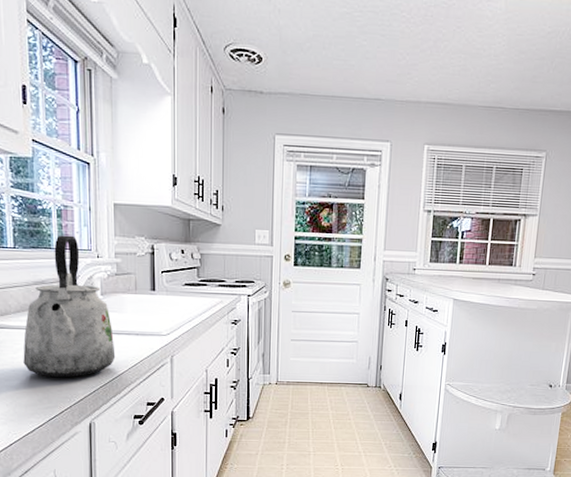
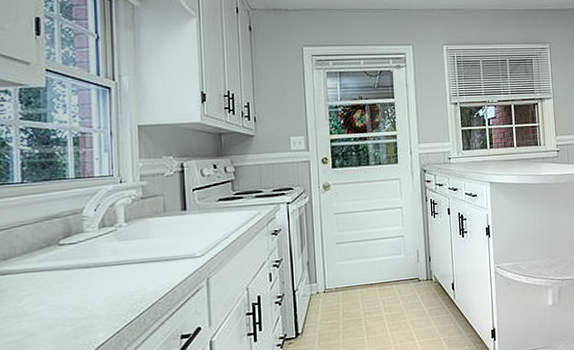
kettle: present [23,235,116,377] -> none [30,162,143,324]

